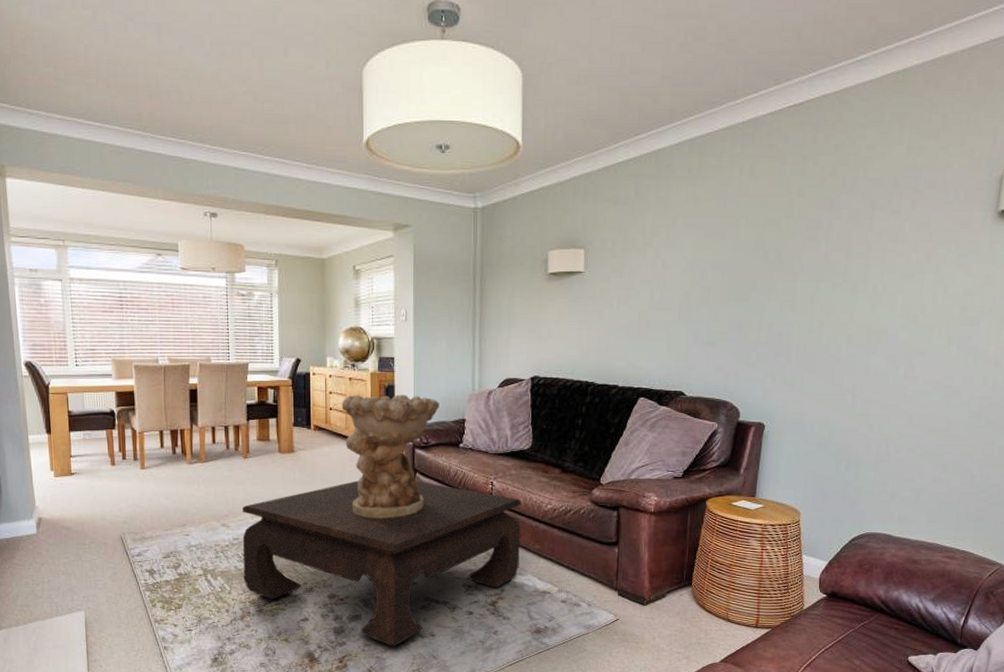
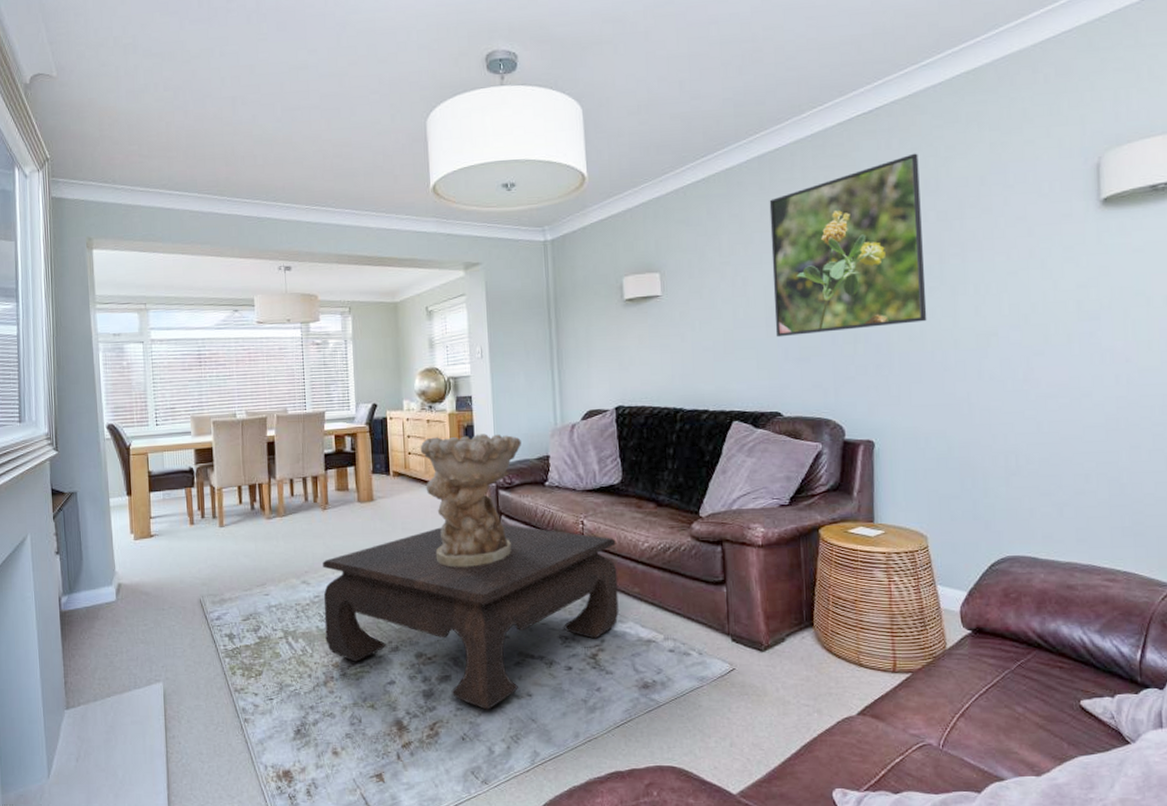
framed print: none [687,150,841,321] -> present [769,153,927,338]

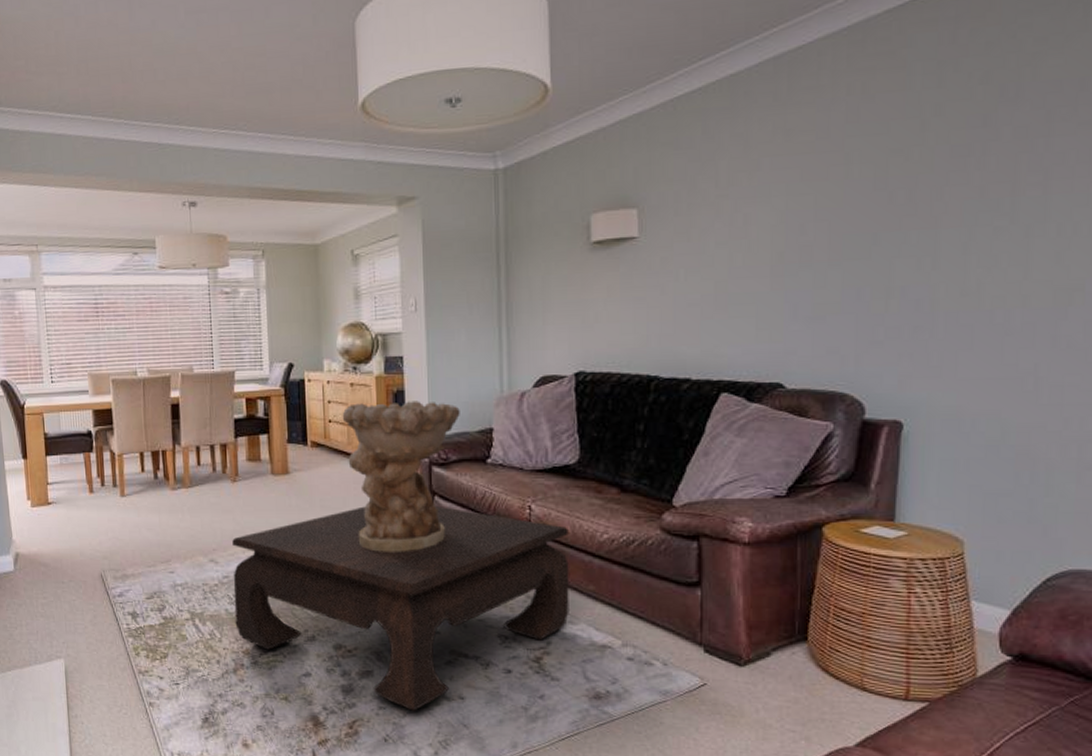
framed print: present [769,153,927,338] -> none [782,48,995,291]

